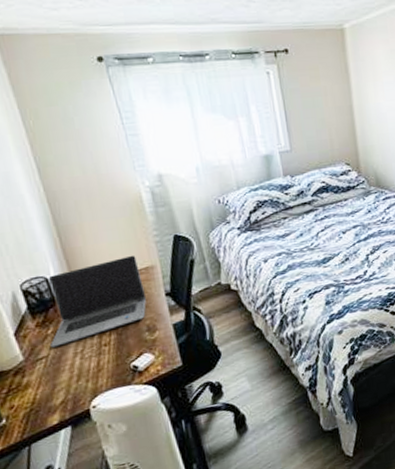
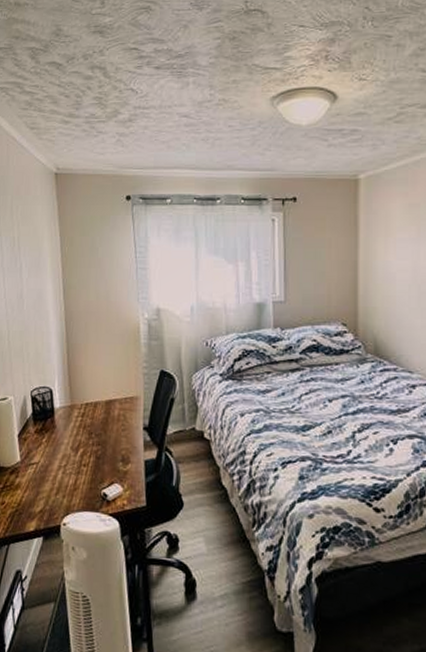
laptop computer: present [48,255,147,348] -> none [42,382,127,456]

